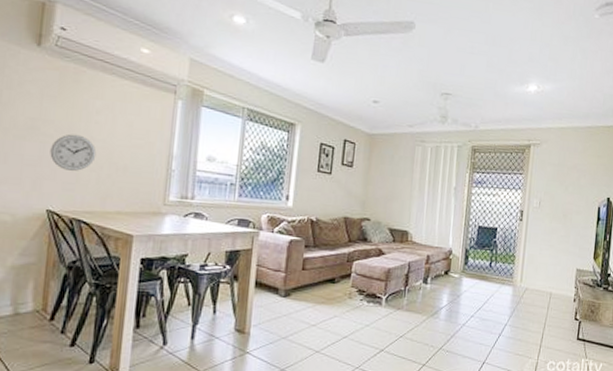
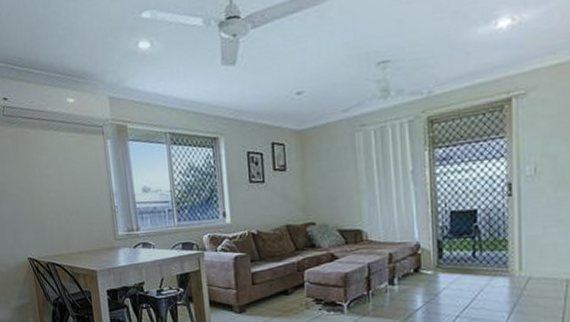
wall clock: present [50,134,97,172] -> none [19,189,54,223]

